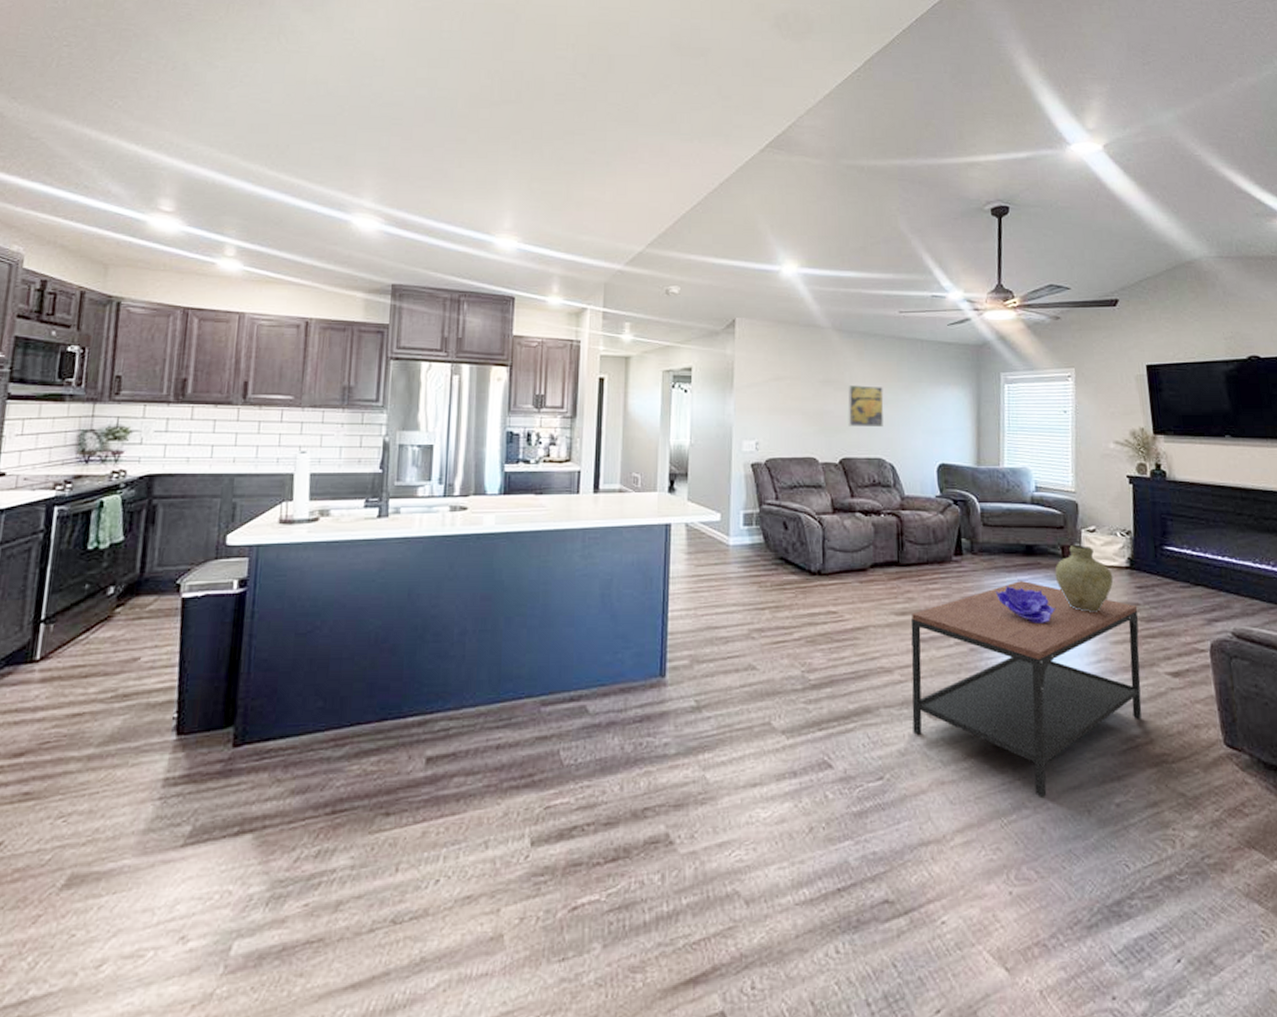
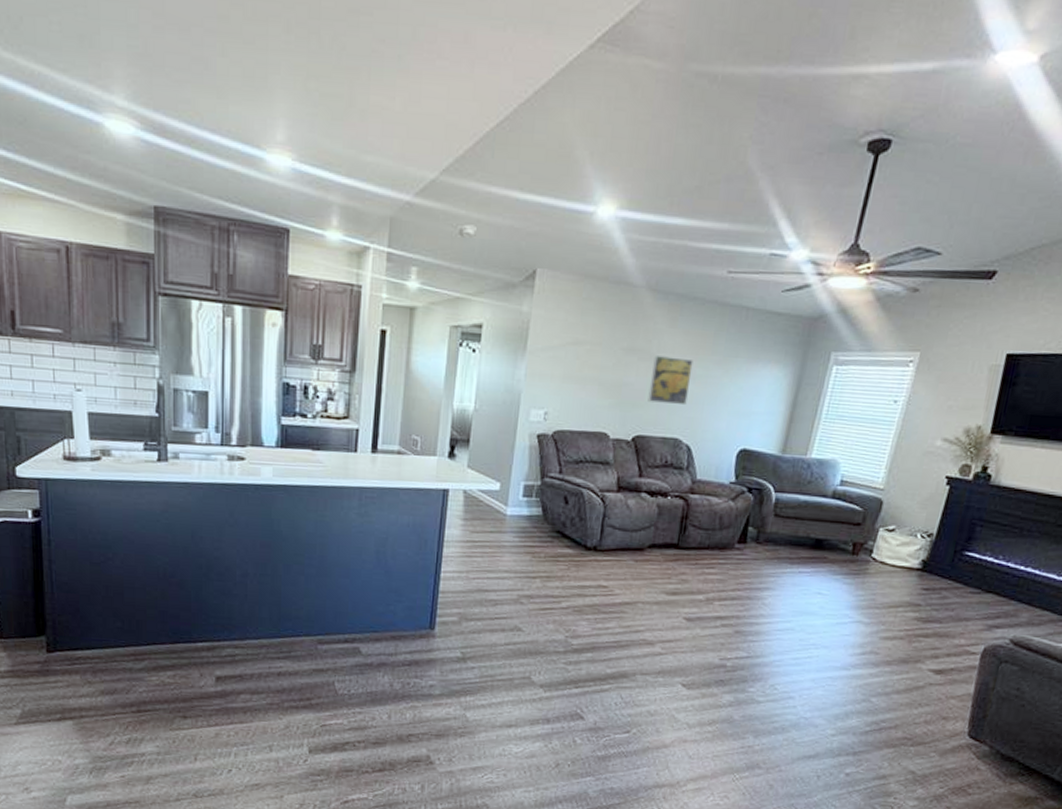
coffee table: present [910,580,1142,797] -> none [665,572,918,761]
decorative bowl: present [995,584,1056,624] -> none [772,575,833,615]
vase: present [1055,544,1114,612] -> none [839,542,901,609]

